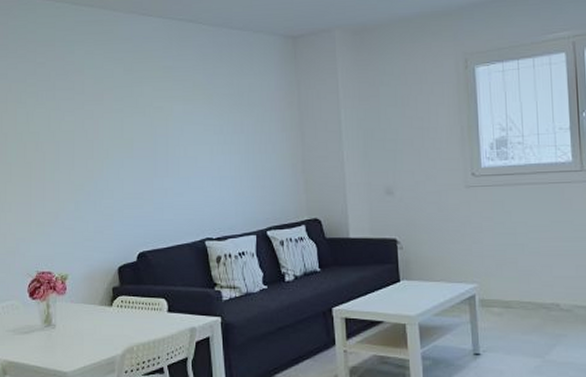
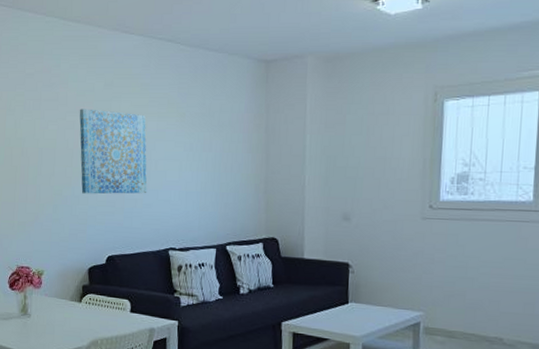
wall art: none [98,96,177,187] -> present [79,109,147,194]

